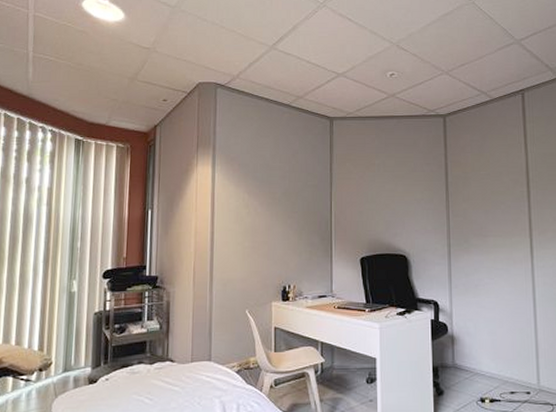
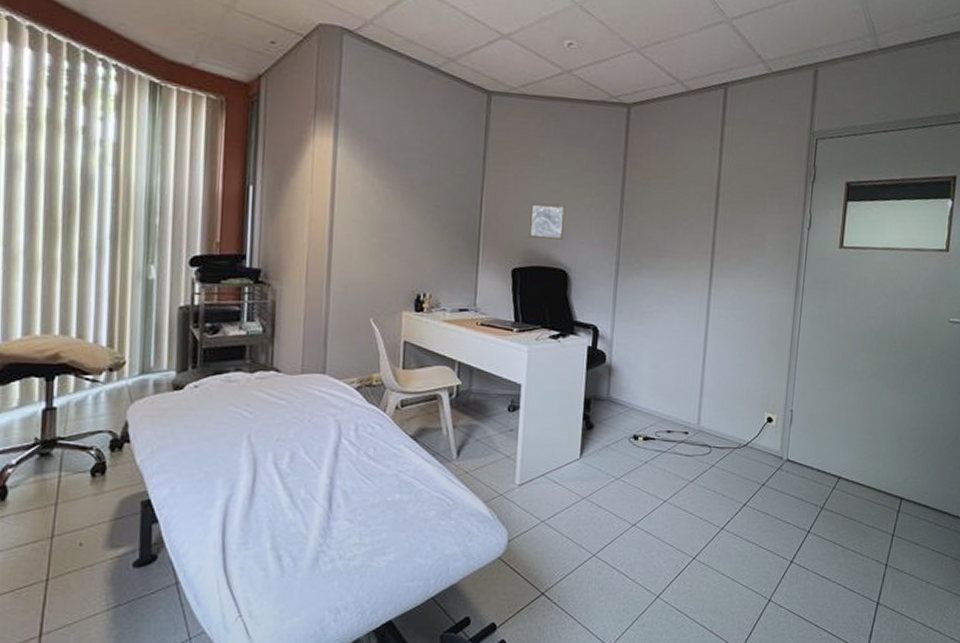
wall art: none [372,201,400,230] -> present [529,202,565,240]

